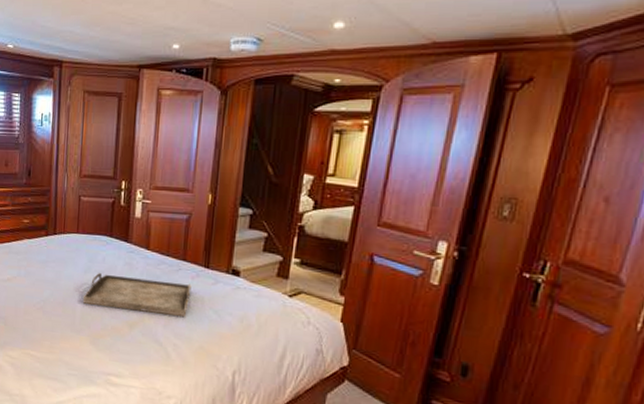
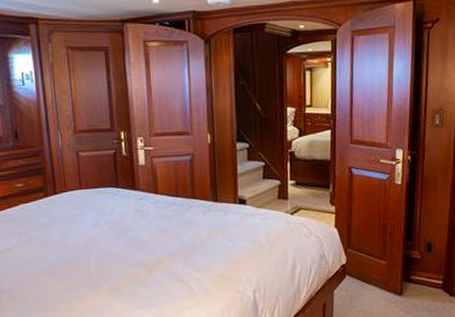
serving tray: present [83,272,192,317] -> none [97,219,205,258]

